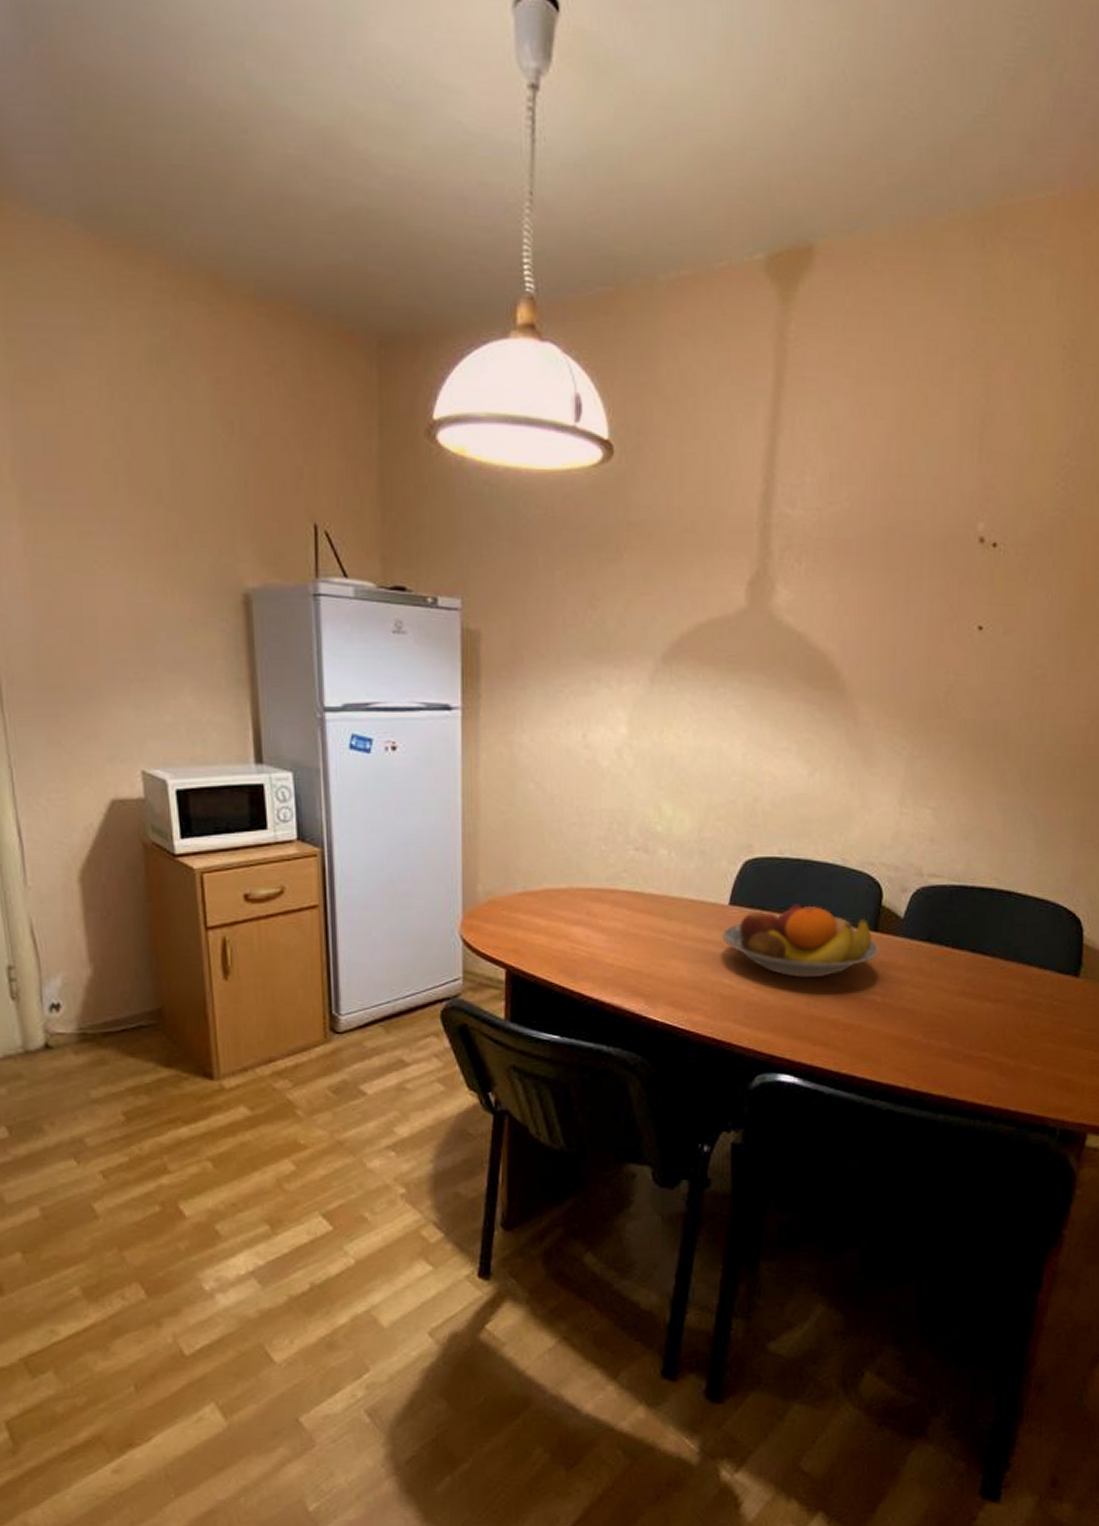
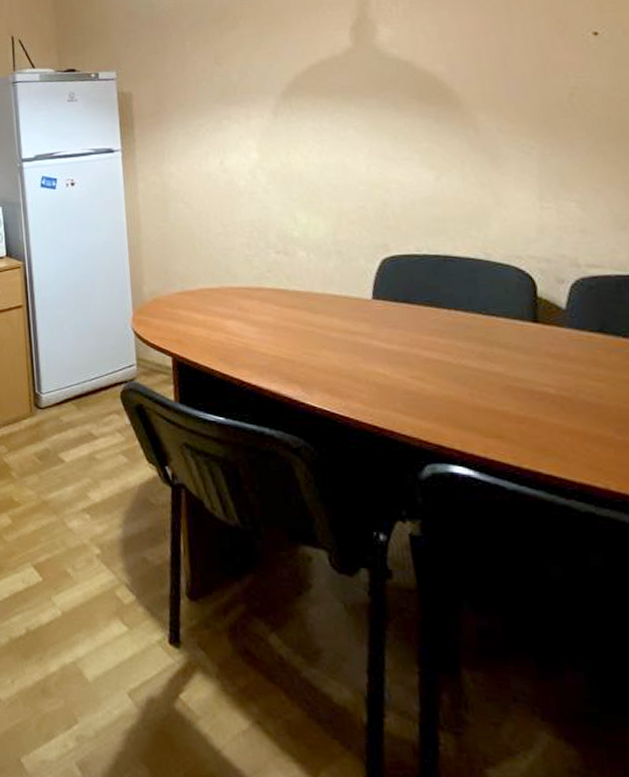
fruit bowl: present [722,904,879,977] -> none [369,297,544,368]

